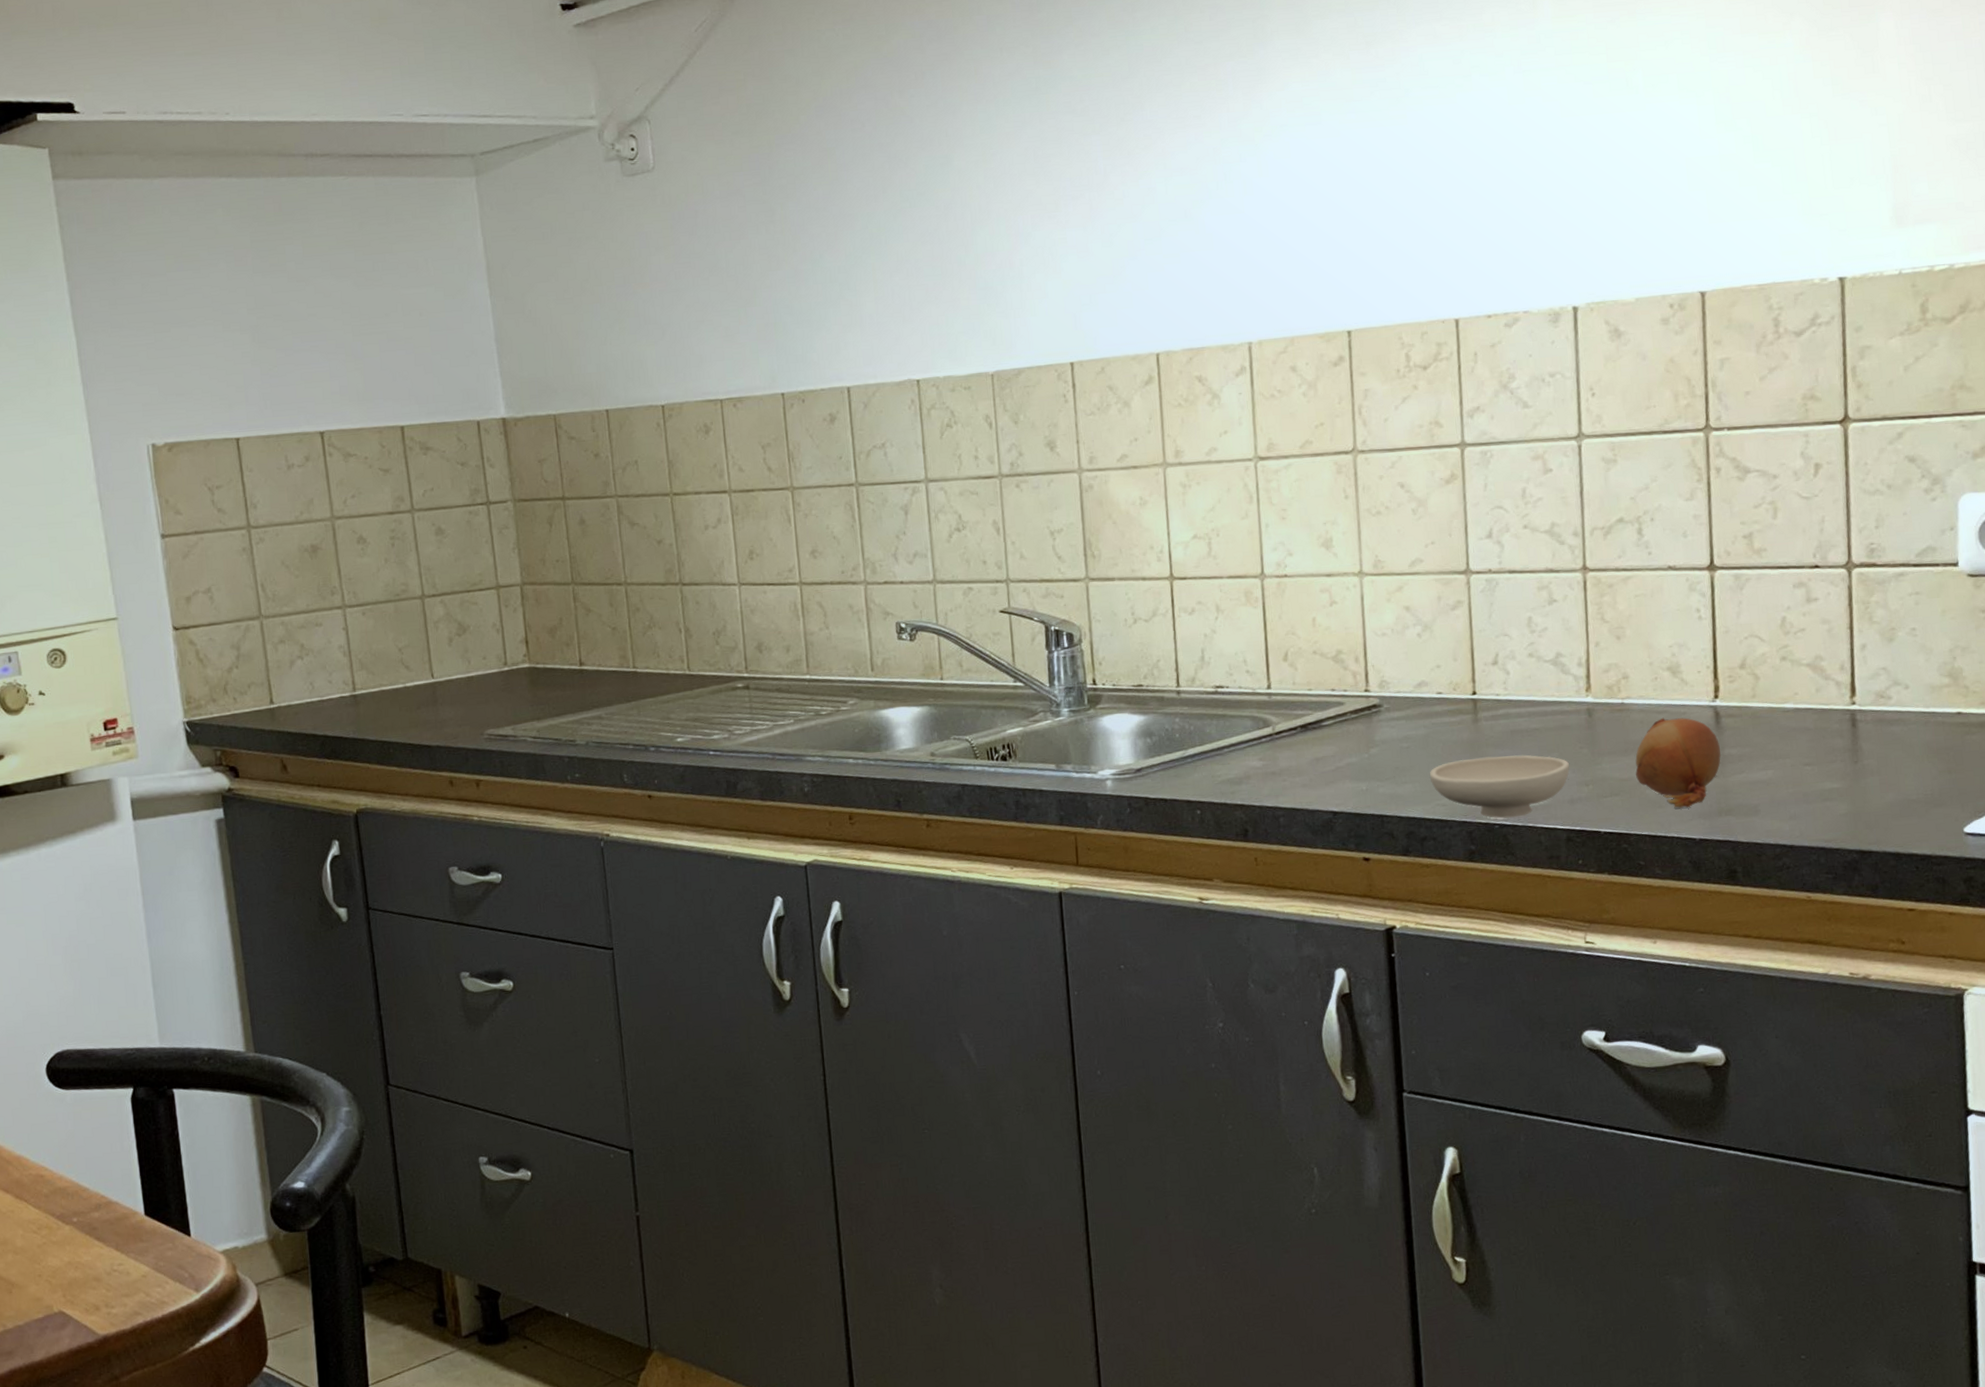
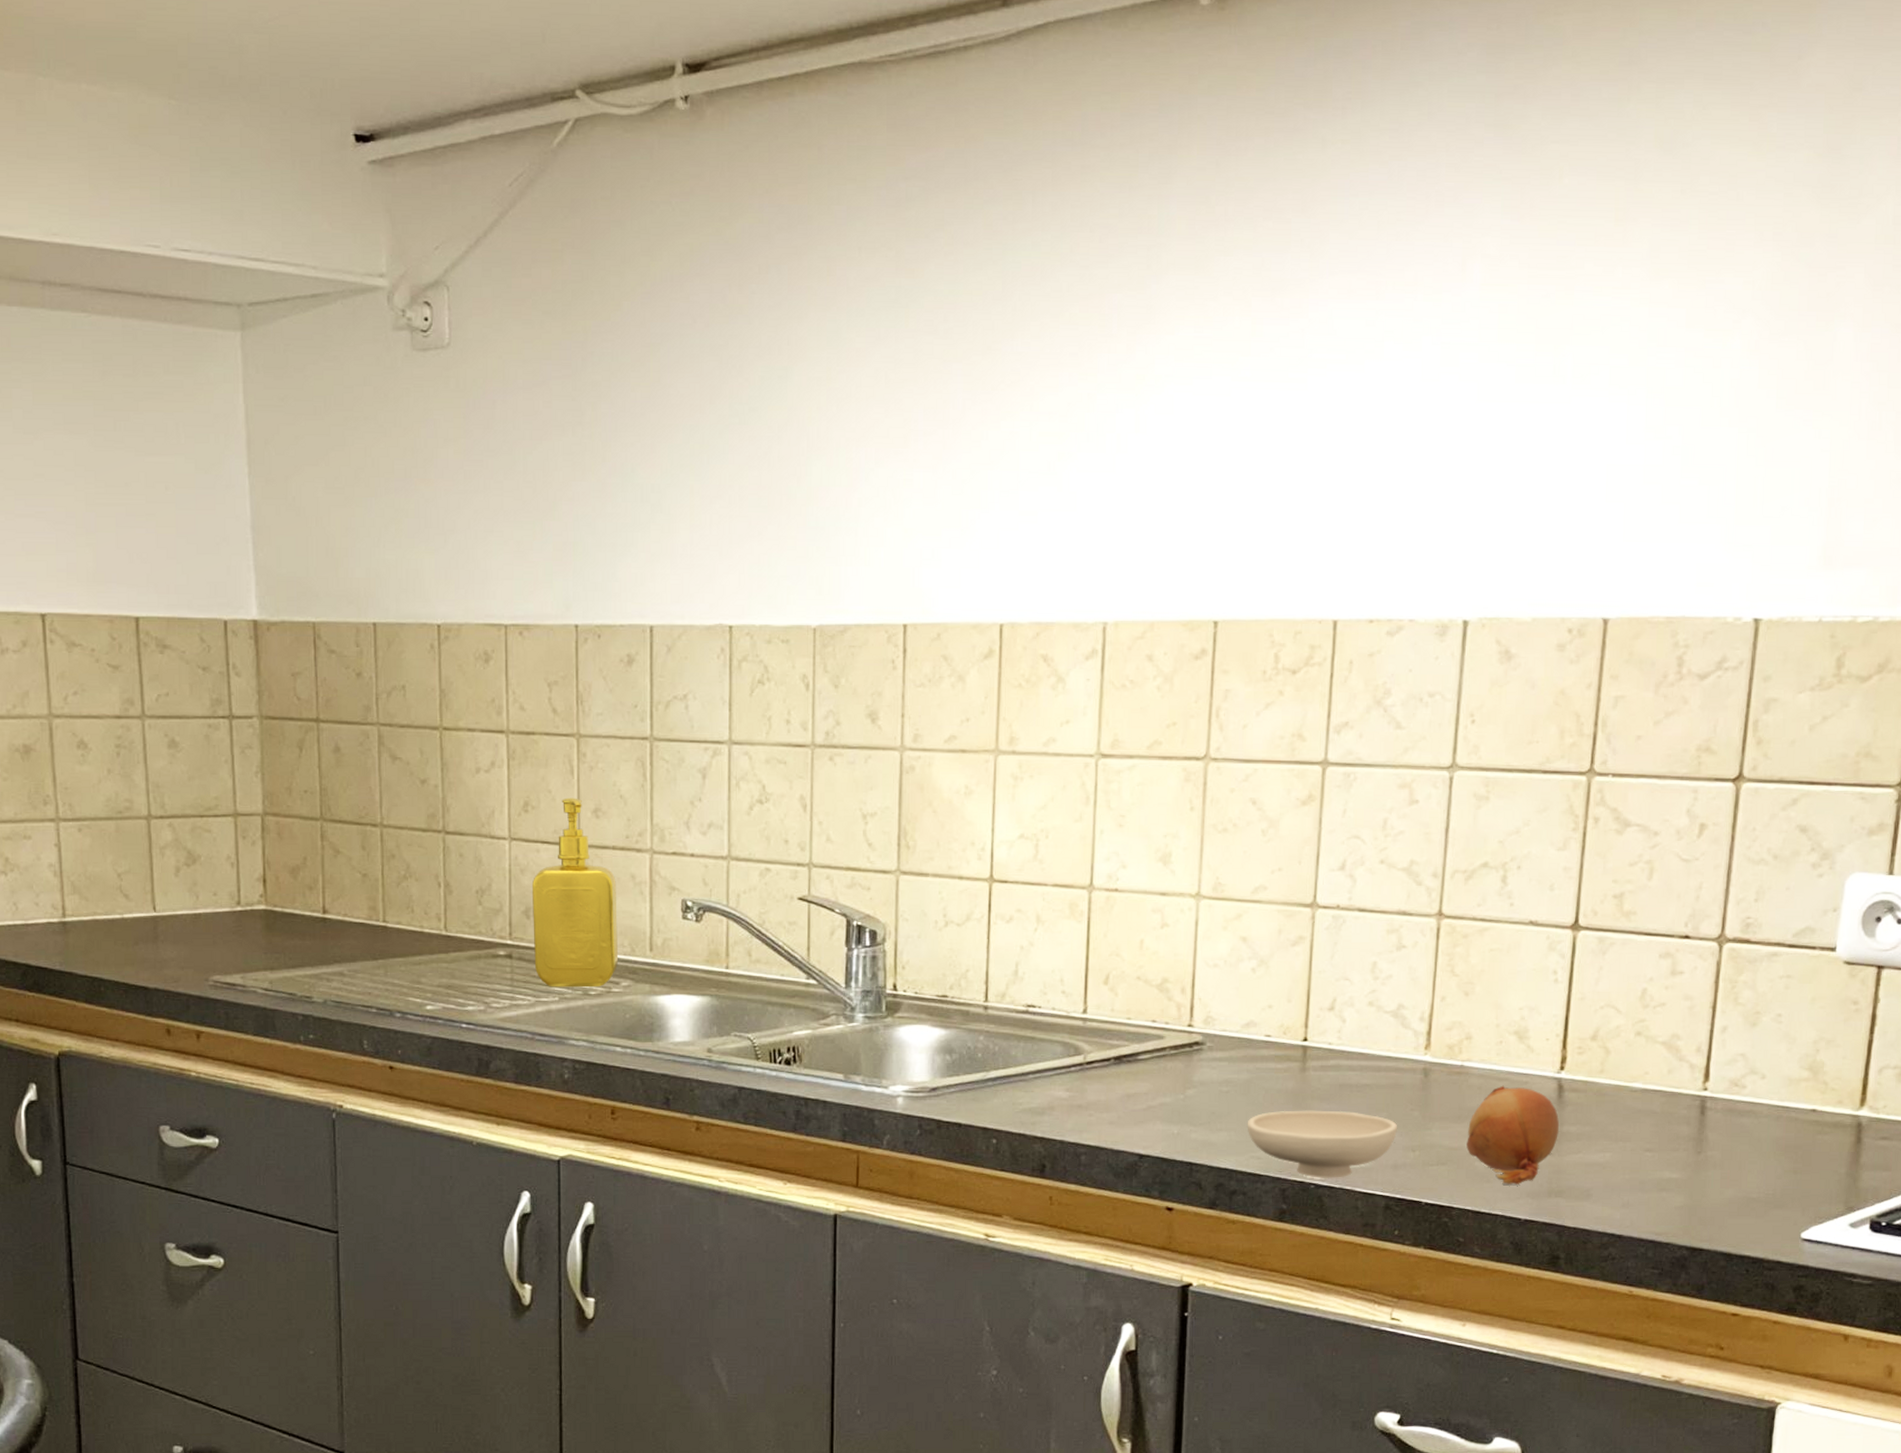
soap dispenser: none [761,542,844,712] -> present [531,797,619,988]

